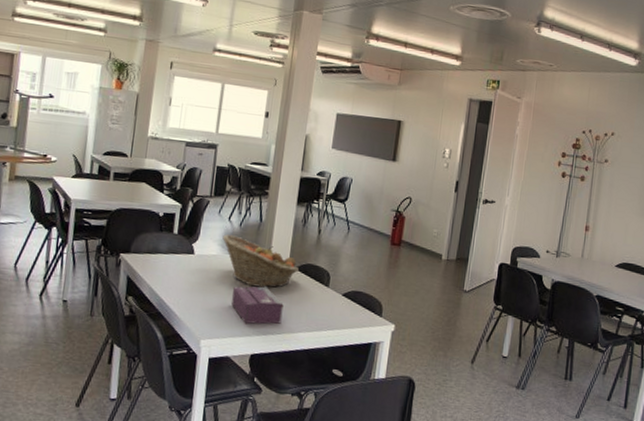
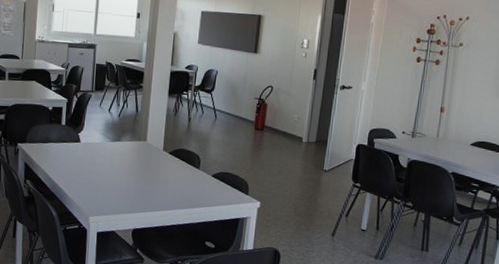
fruit basket: present [222,234,299,288] -> none [104,124,172,171]
tissue box: present [231,286,284,324] -> none [114,169,160,203]

